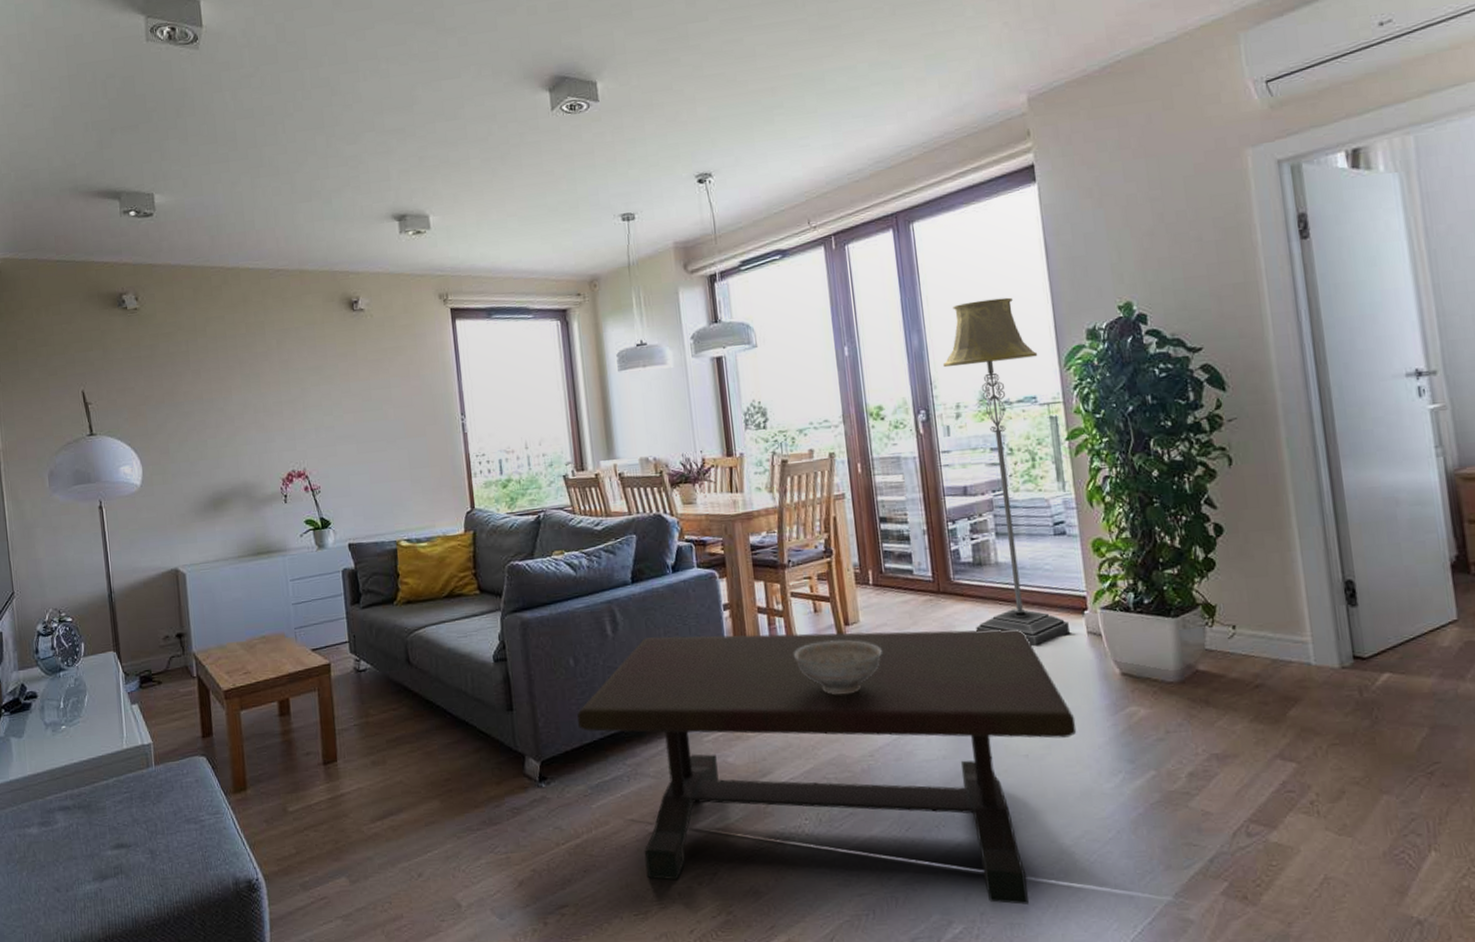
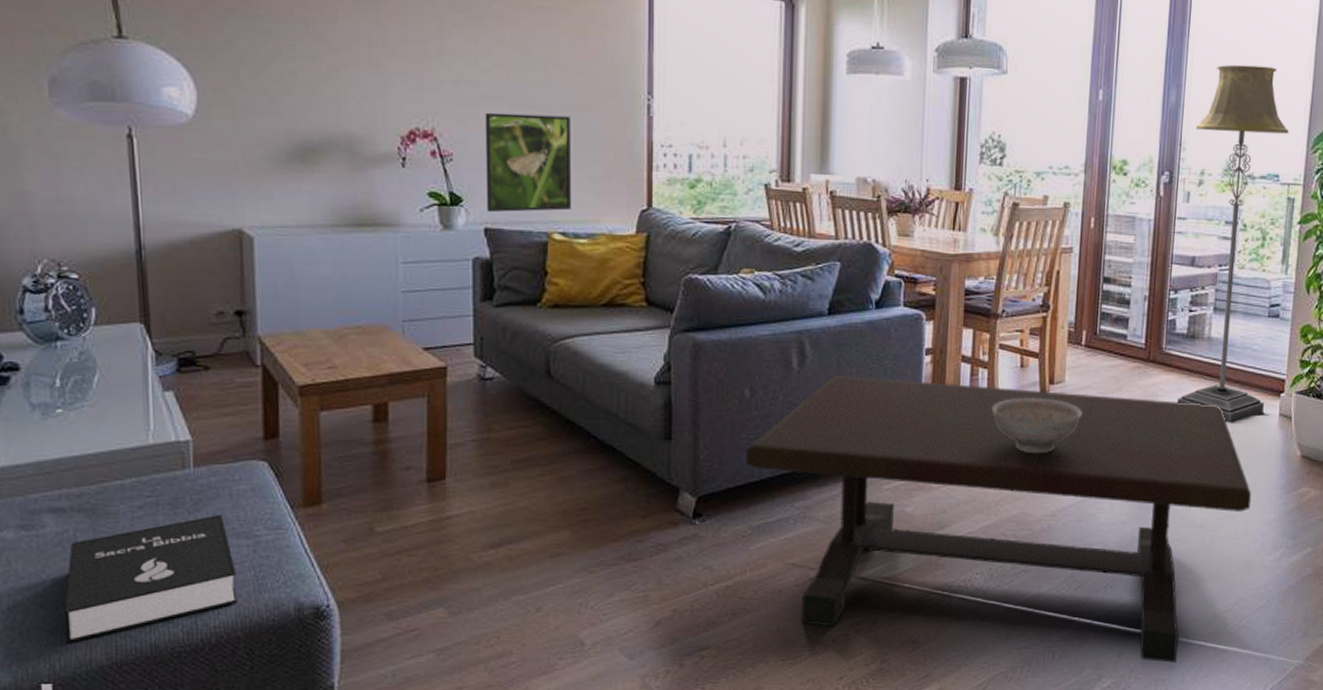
booklet: none [72,804,191,920] -> present [64,514,238,642]
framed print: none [340,443,412,531] -> present [485,112,571,213]

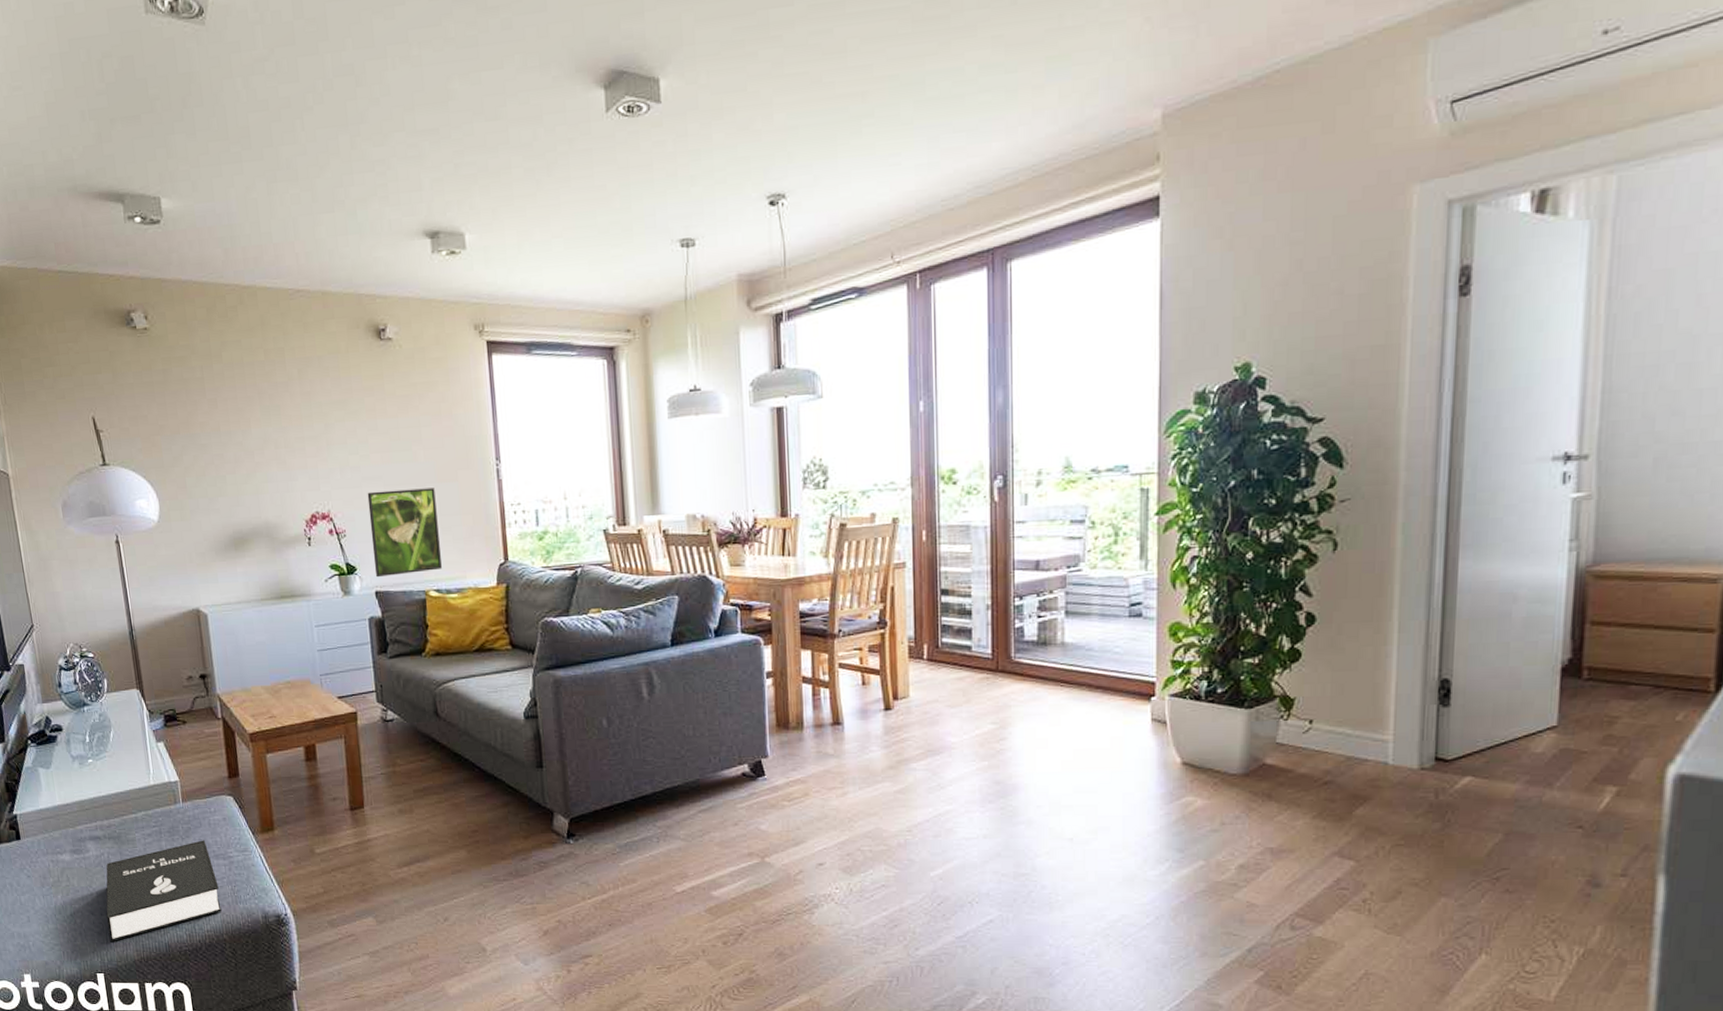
coffee table: present [746,375,1252,663] -> none [608,702,1127,981]
decorative bowl: present [992,398,1082,454] -> none [837,714,930,770]
floor lamp: present [1177,64,1289,422] -> none [1027,352,1136,730]

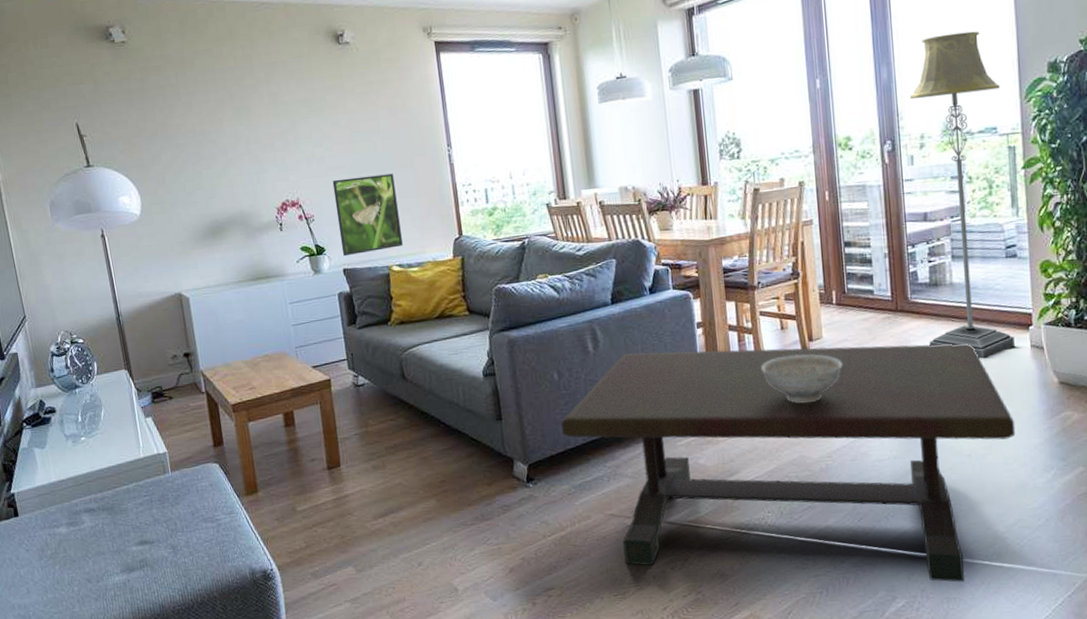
booklet: present [106,840,222,941] -> none [100,505,211,606]
coffee table: none [608,702,1127,981] -> present [561,343,1016,582]
decorative bowl: none [837,714,930,770] -> present [761,354,842,404]
floor lamp: none [1027,352,1136,730] -> present [909,31,1015,358]

